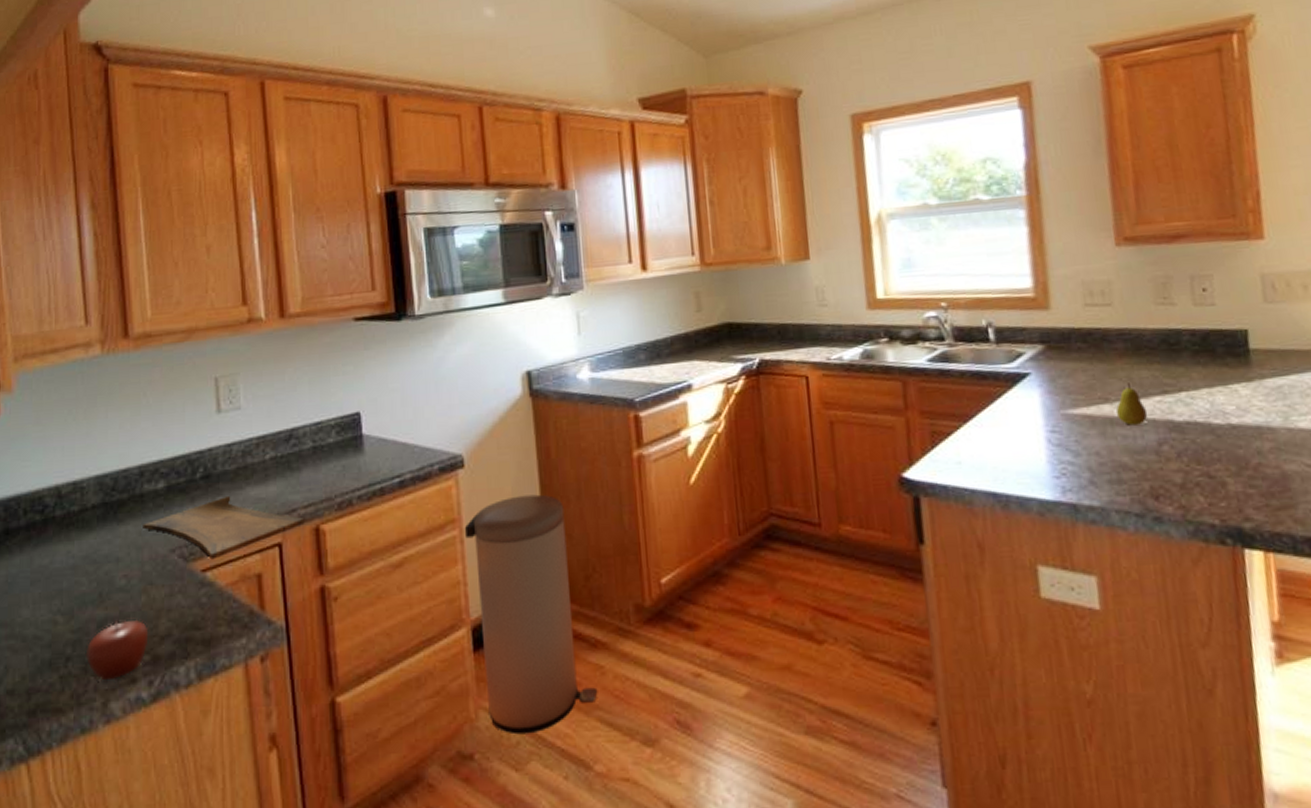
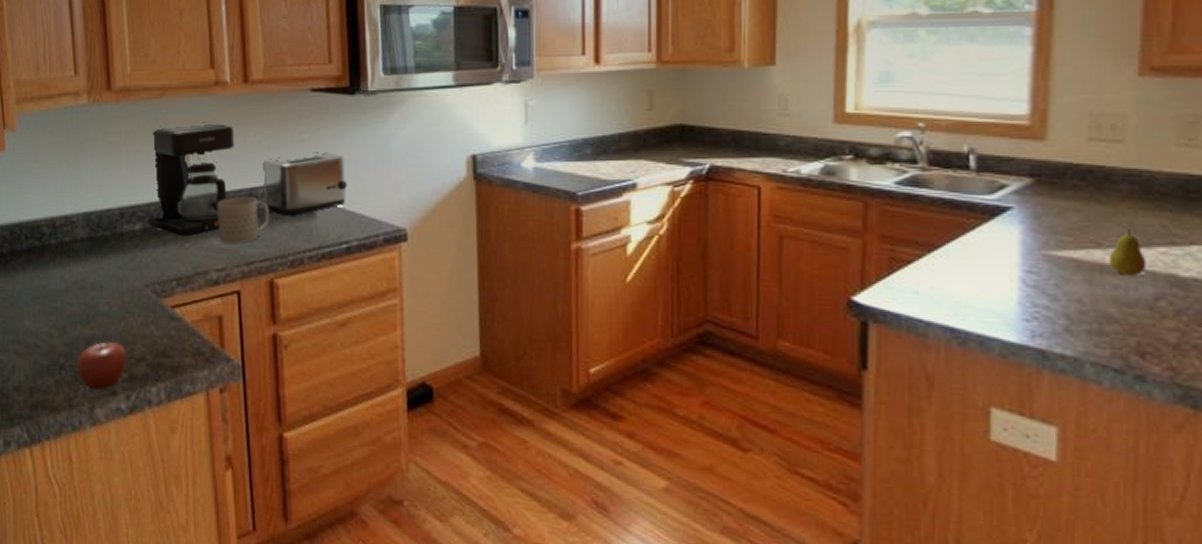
cutting board: present [143,497,305,560] -> none [122,244,261,298]
coffee maker: none [172,362,271,490] -> present [147,122,234,237]
mug: none [253,438,313,493] -> present [217,197,270,244]
toaster: none [303,382,397,455] -> present [262,152,347,217]
pedal bin: present [464,494,598,735] -> none [404,273,521,491]

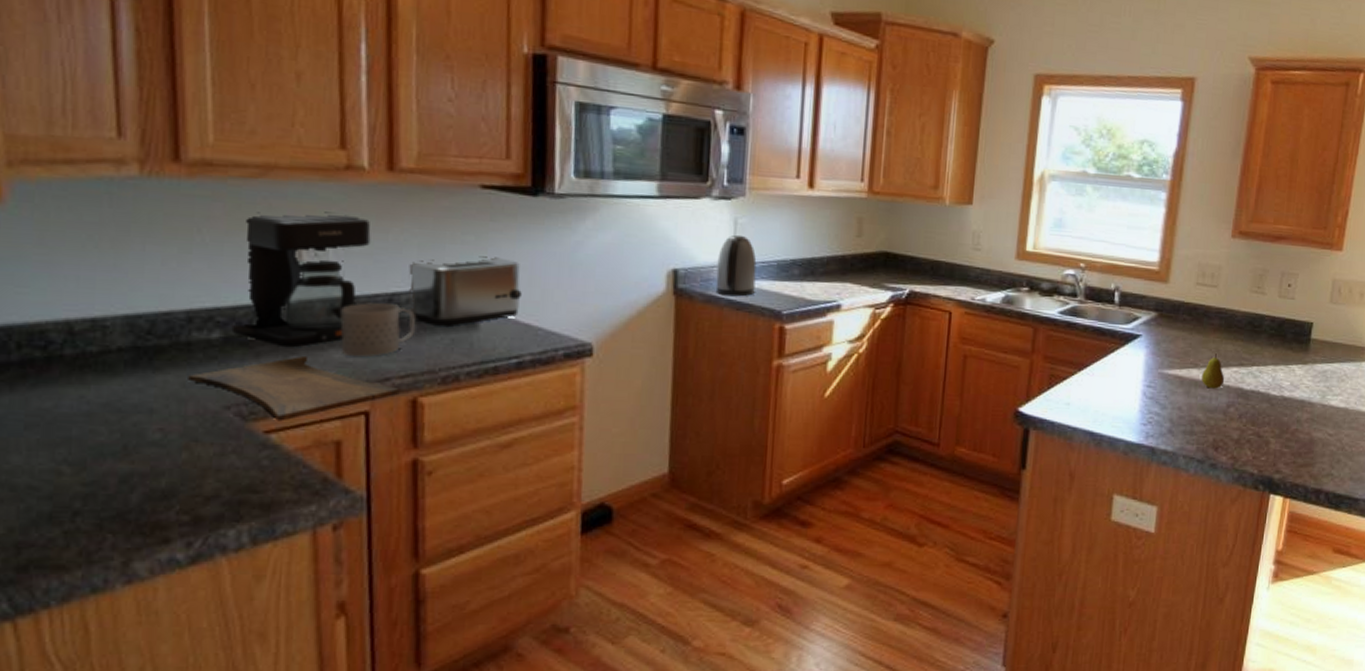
fruit: present [75,340,127,390] -> none [100,476,190,538]
cutting board: none [122,244,261,298] -> present [188,356,400,422]
kettle: none [512,117,549,179] -> present [715,234,757,297]

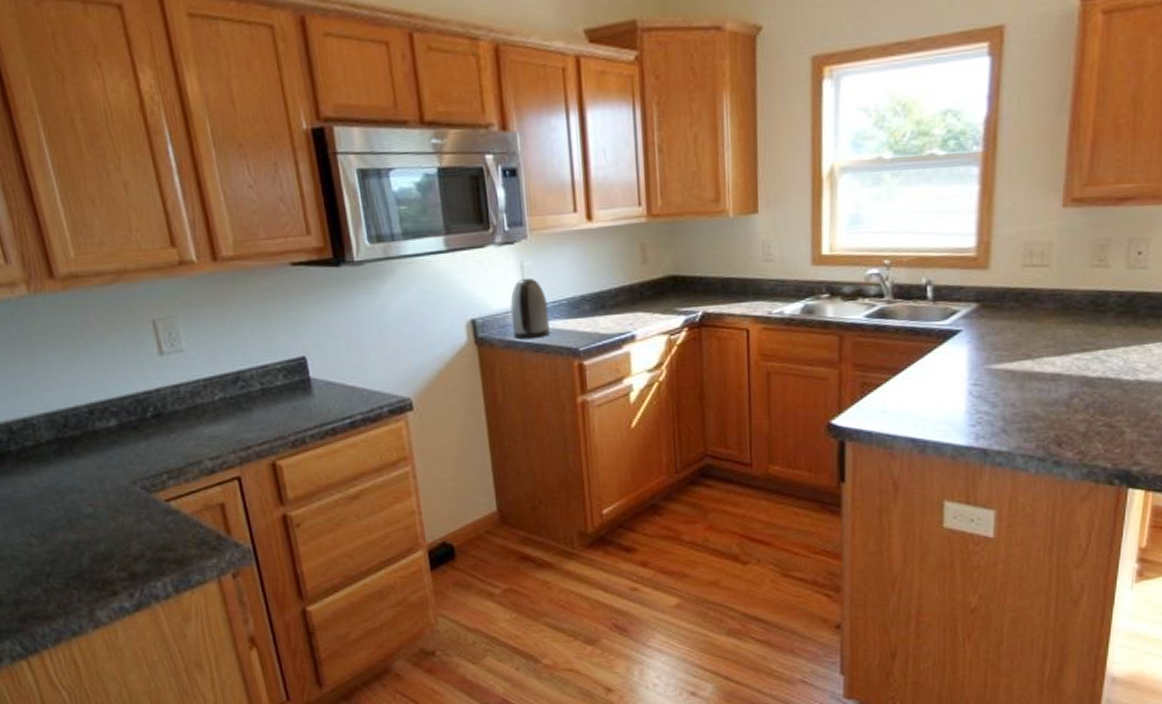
cutting board: present [188,356,400,422] -> none [100,434,261,491]
coffee maker: present [231,212,371,348] -> none [113,305,212,428]
mug: present [340,303,416,358] -> none [201,381,263,431]
toaster: present [408,256,522,328] -> none [246,328,344,397]
fruit: present [1201,353,1225,389] -> none [1036,341,1065,380]

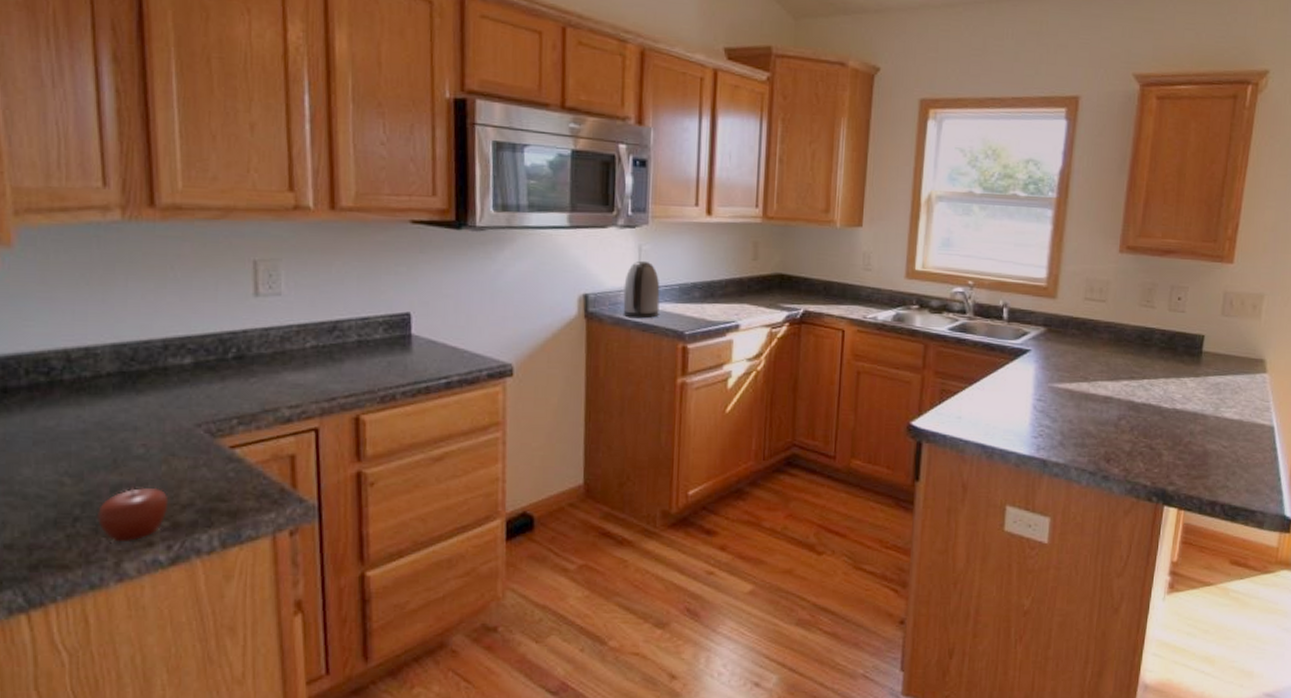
fruit: none [64,542,124,593] -> present [96,486,169,541]

